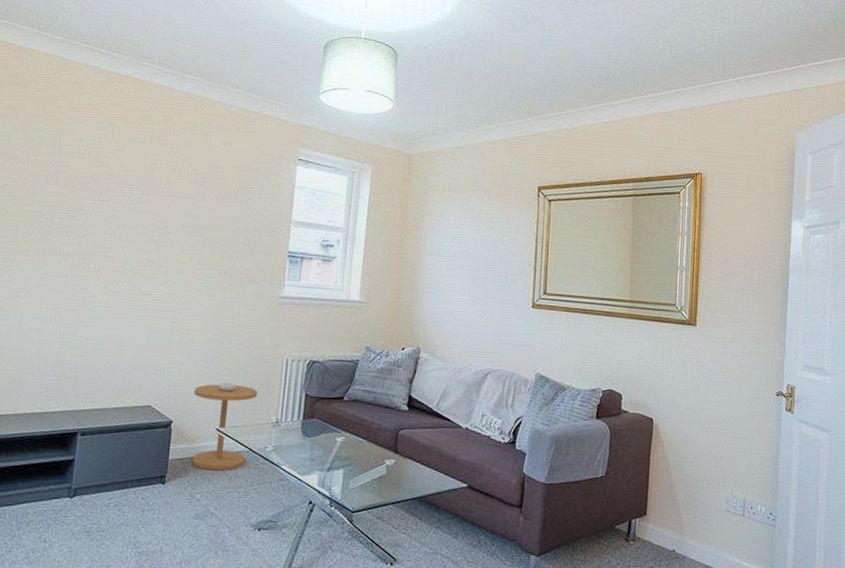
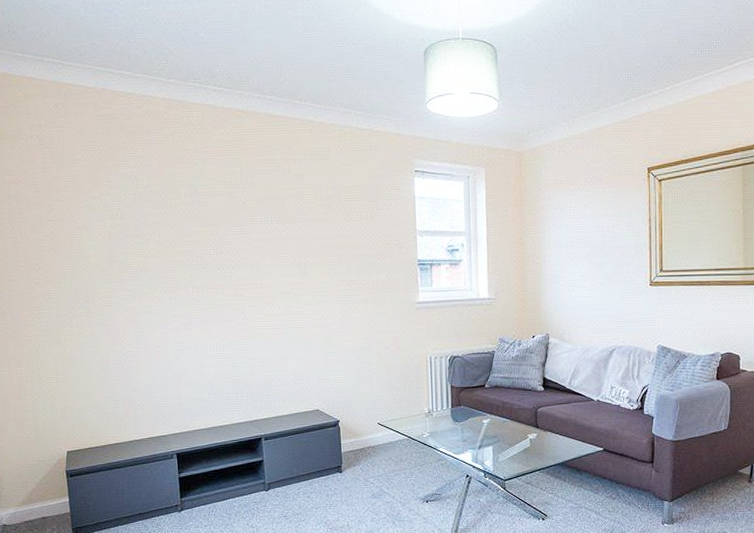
side table: present [192,382,258,471] -> none [353,383,409,458]

